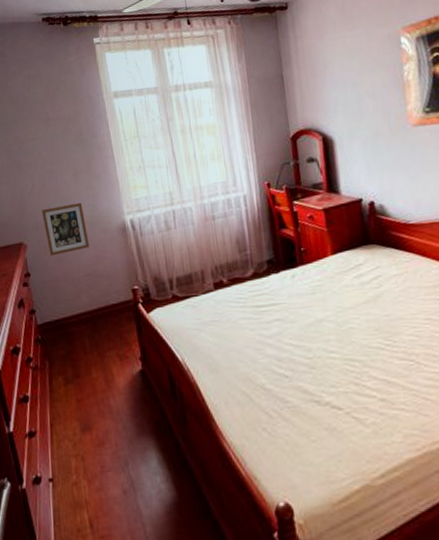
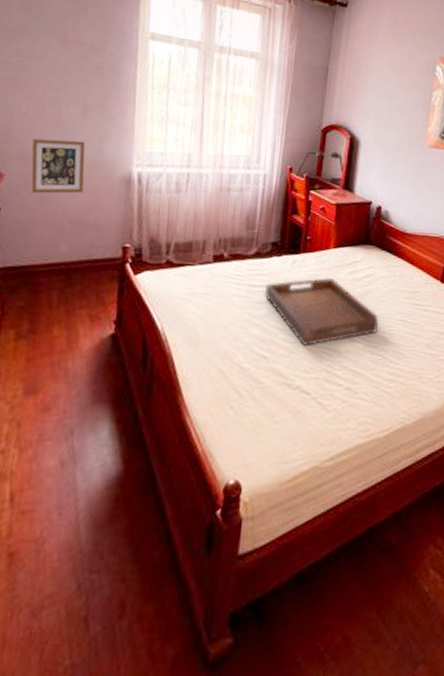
serving tray: none [269,286,402,360] -> present [264,278,379,346]

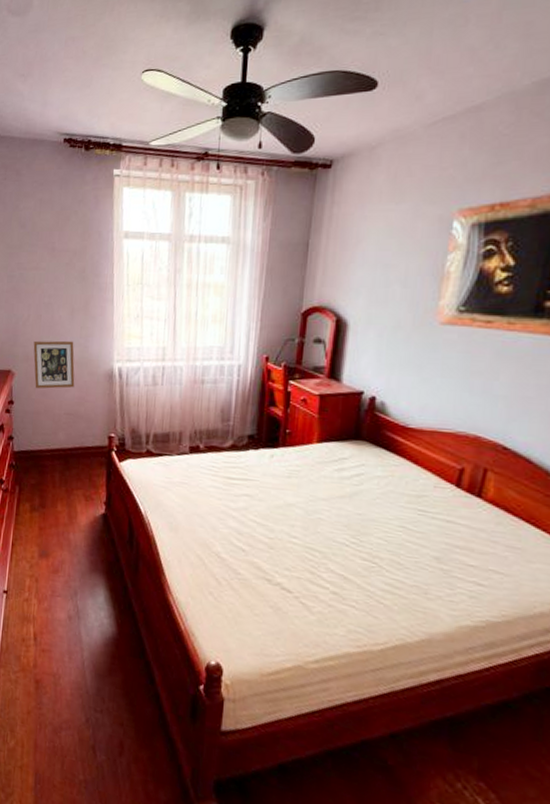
serving tray: present [264,278,379,346] -> none [241,474,373,544]

